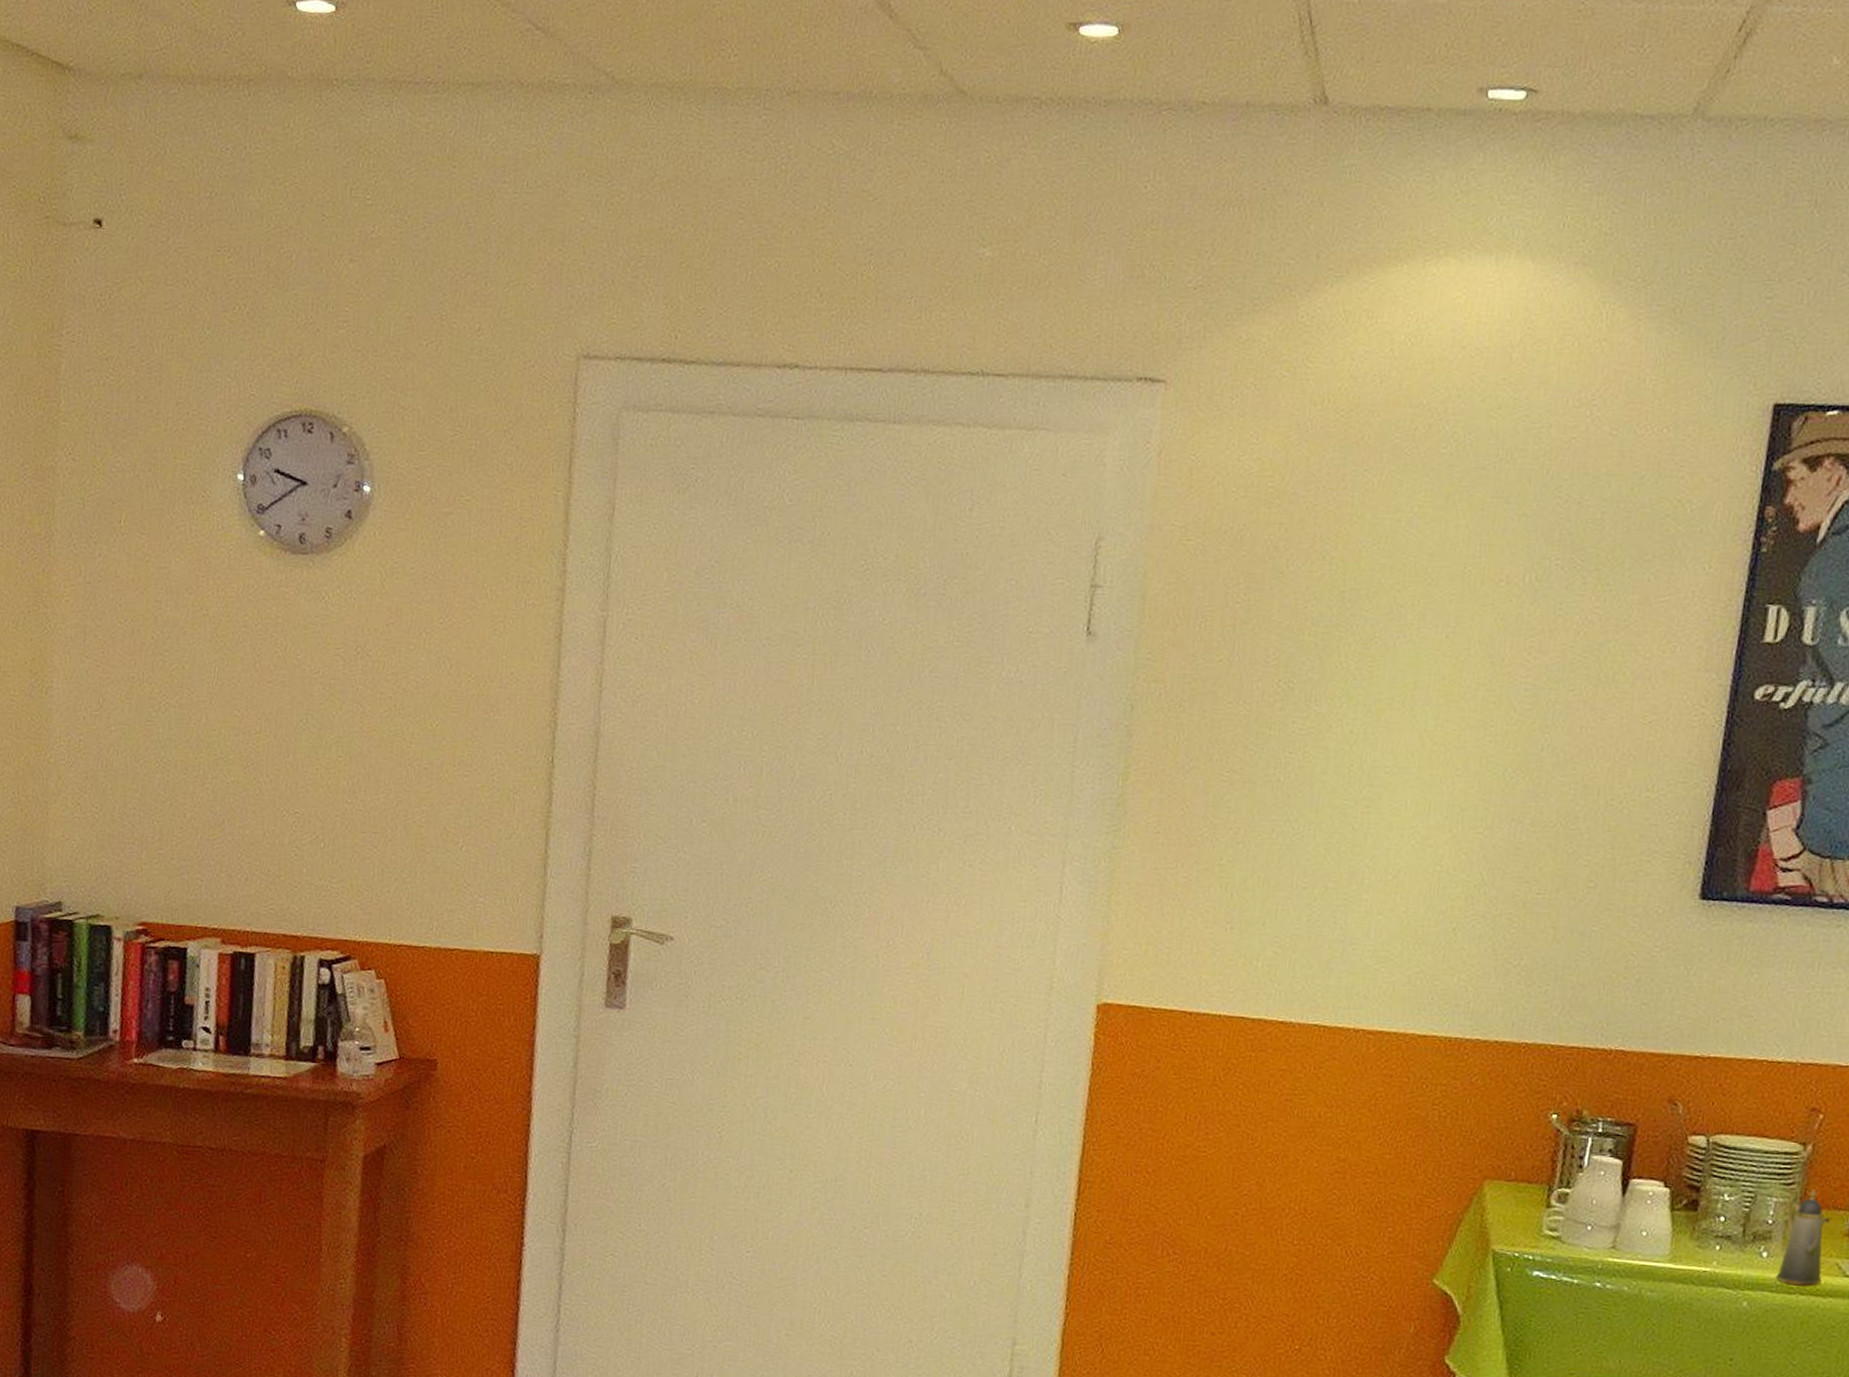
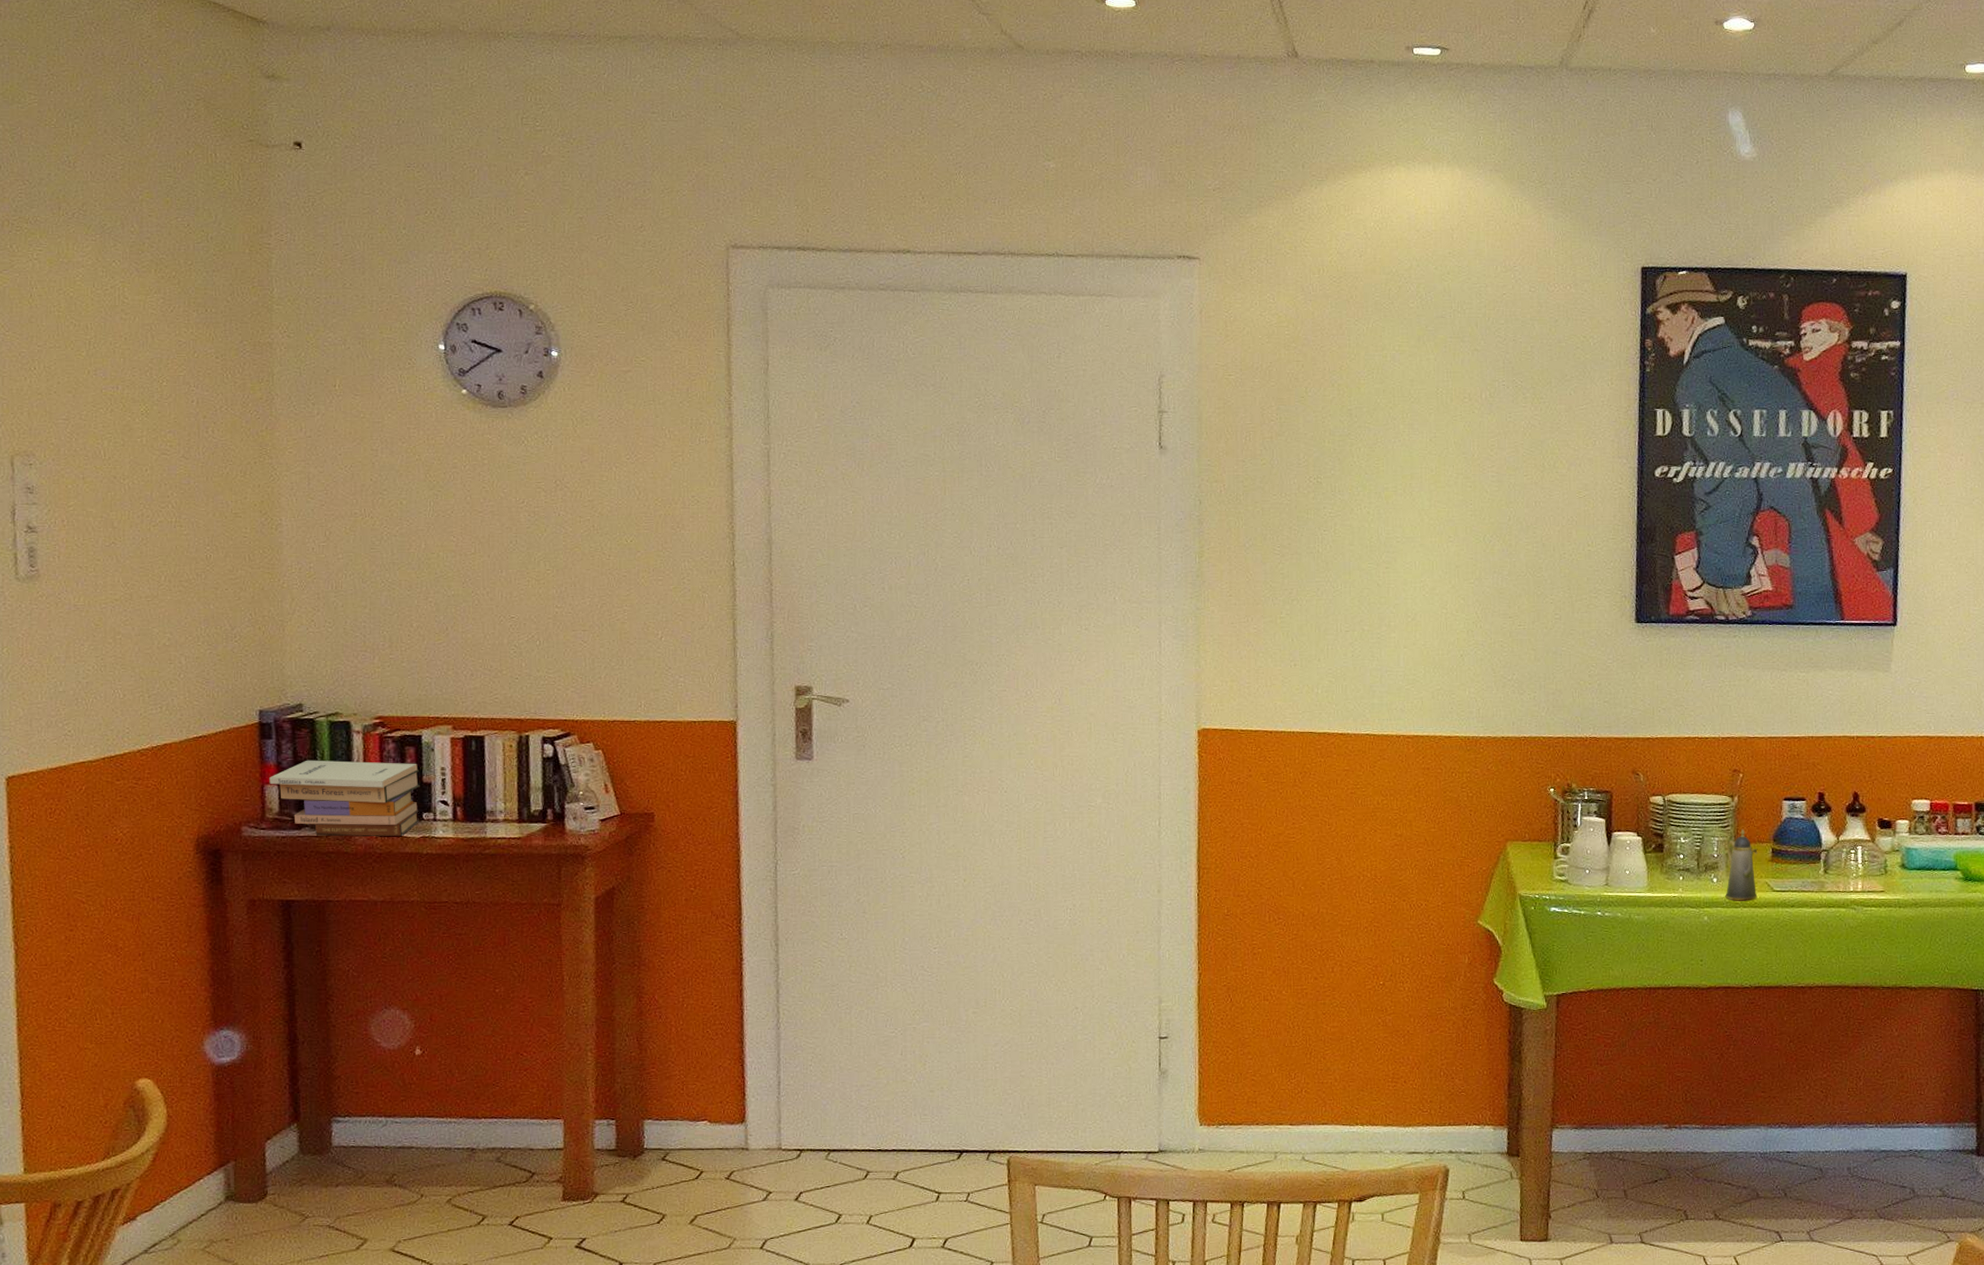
books: none [21,968,182,1065] -> present [269,760,420,837]

